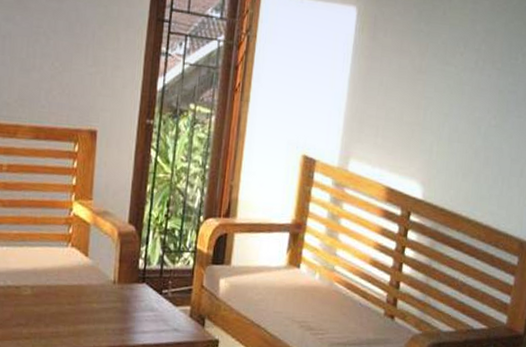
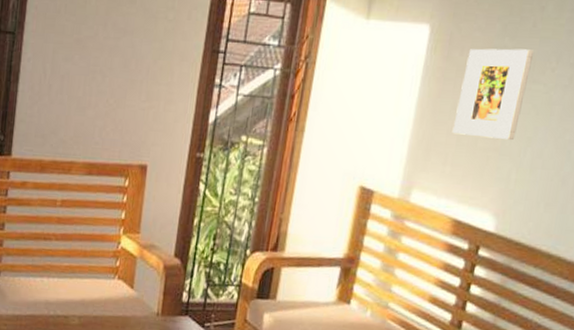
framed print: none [381,31,445,116] -> present [452,48,534,141]

